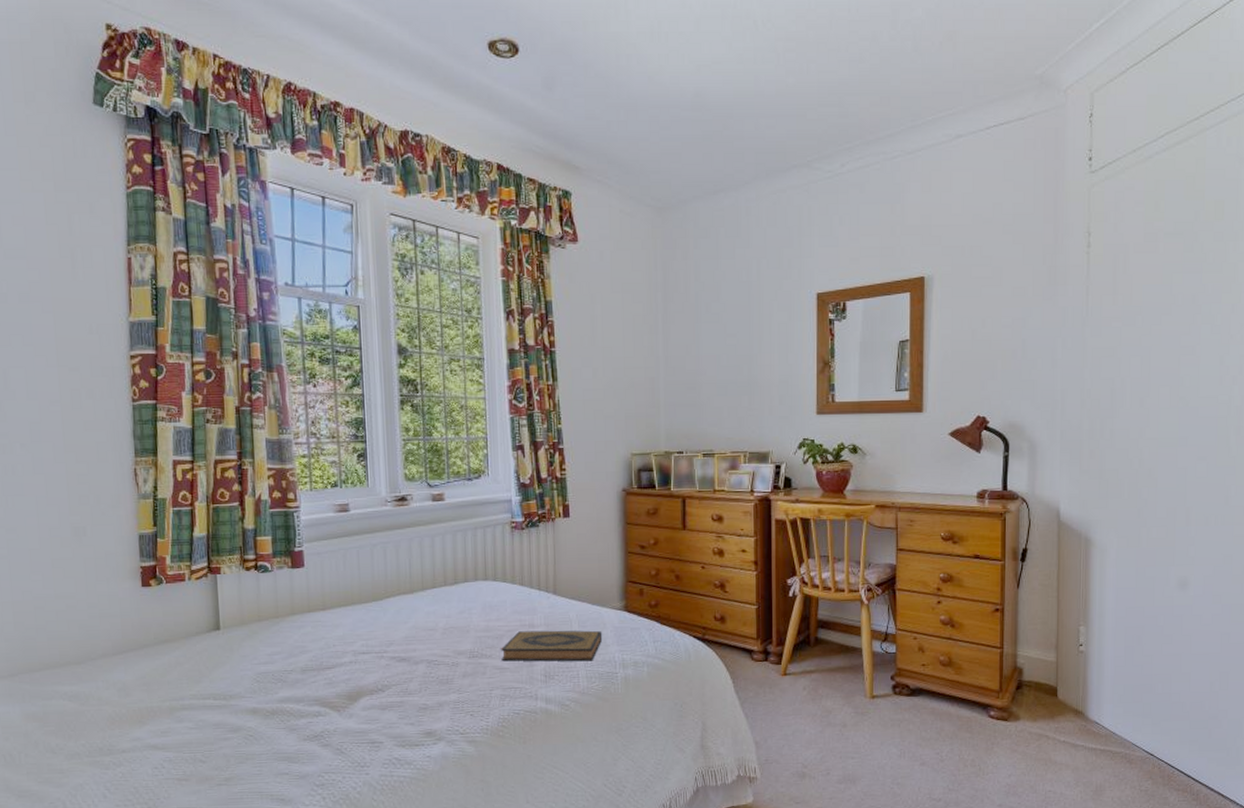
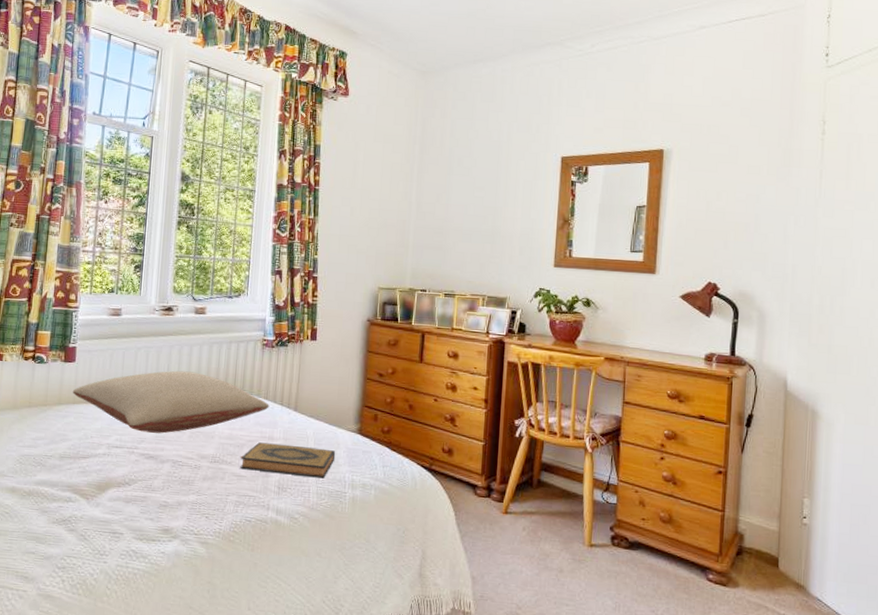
pillow: none [305,564,526,634] -> present [72,370,269,434]

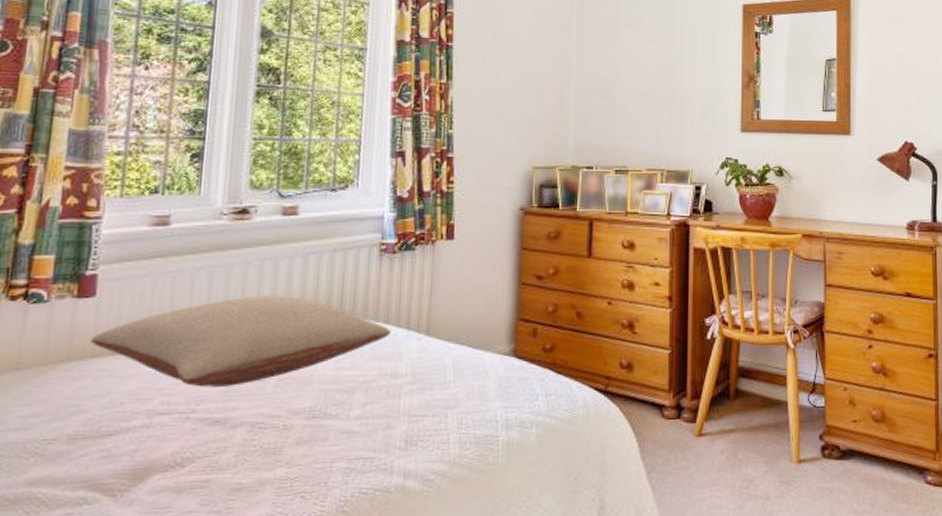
hardback book: present [240,442,336,479] -> none [350,381,484,423]

